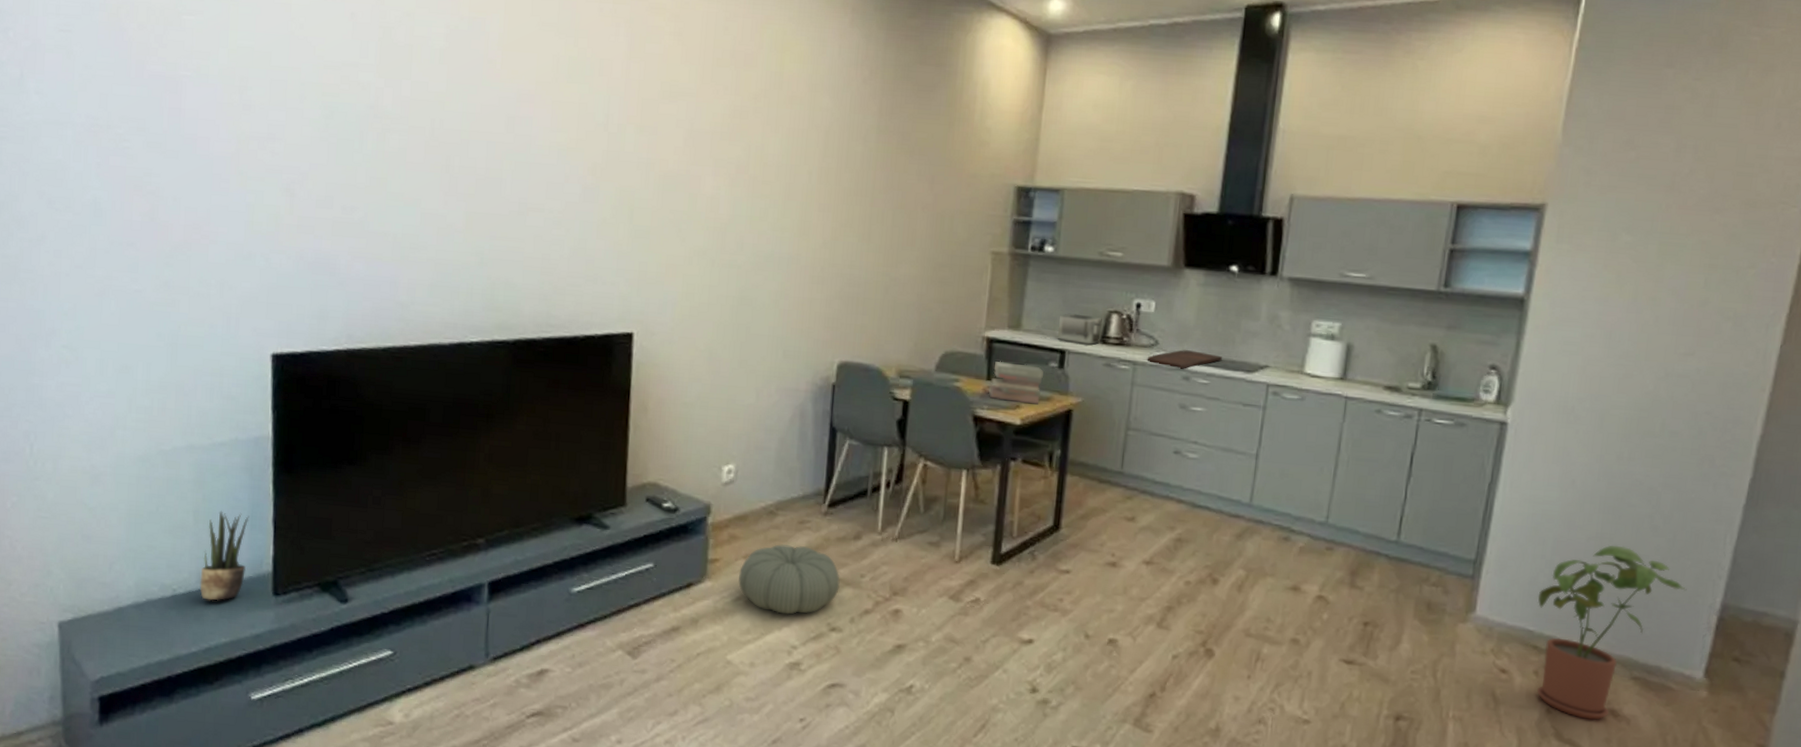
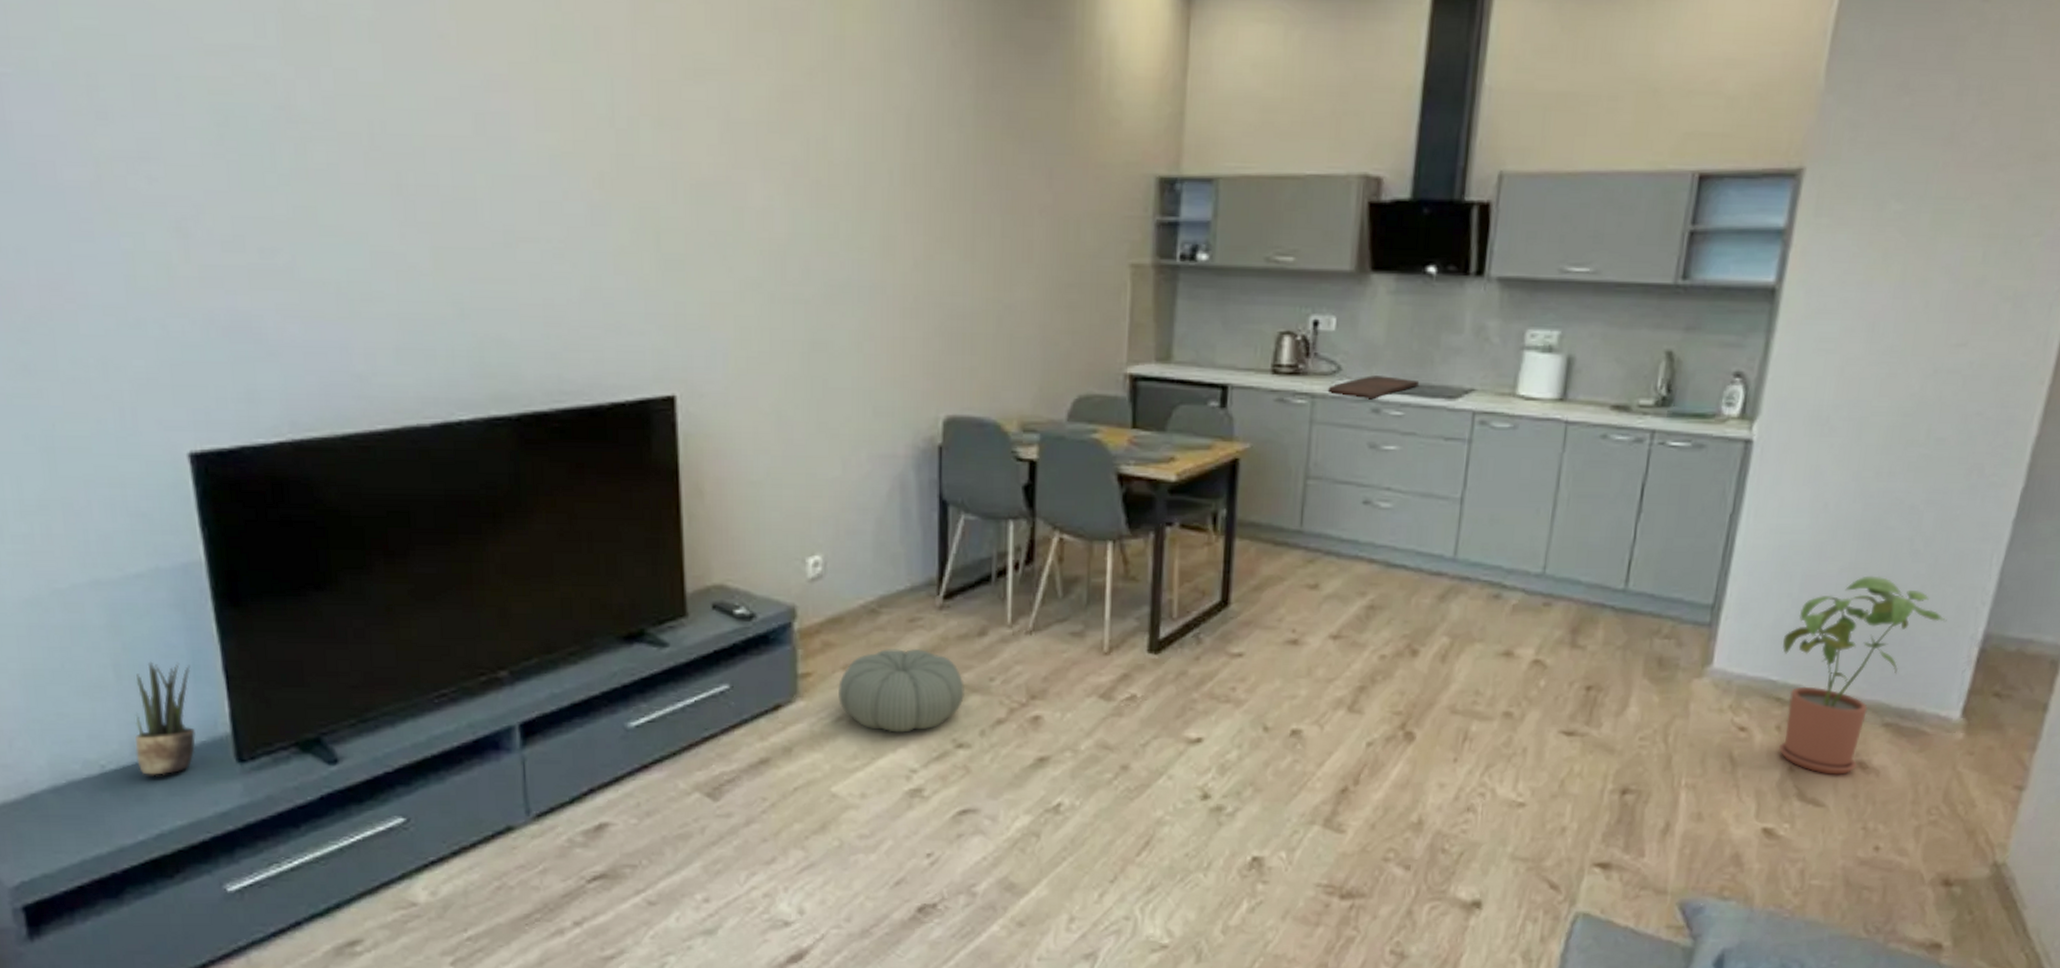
books: present [988,361,1043,405] -> none [1135,403,1202,455]
toaster: present [1058,312,1103,346] -> none [1218,336,1273,378]

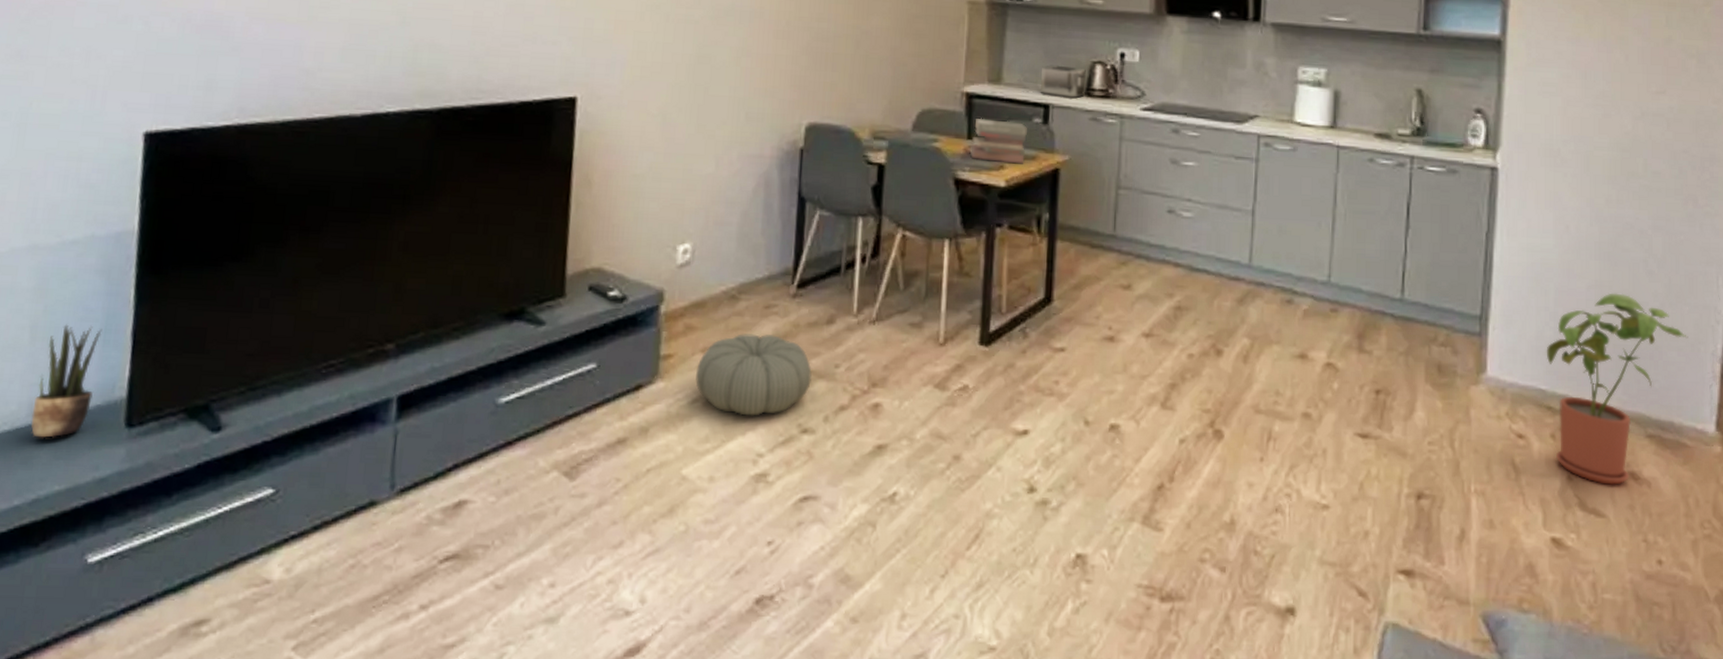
books: none [1135,403,1202,455] -> present [970,118,1027,164]
toaster: none [1218,336,1273,378] -> present [1041,64,1087,100]
cutting board: present [1327,375,1420,400] -> none [1134,101,1212,121]

